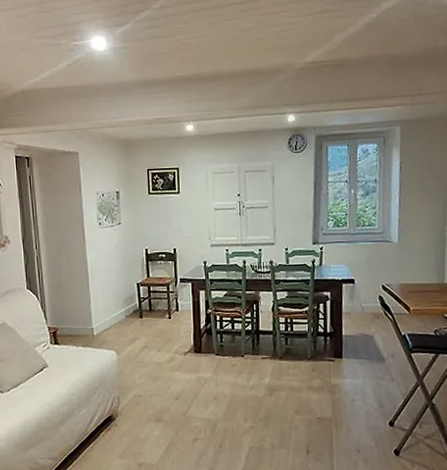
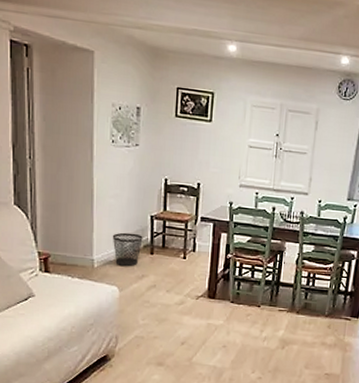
wastebasket: none [106,301,132,332] -> present [112,232,143,267]

